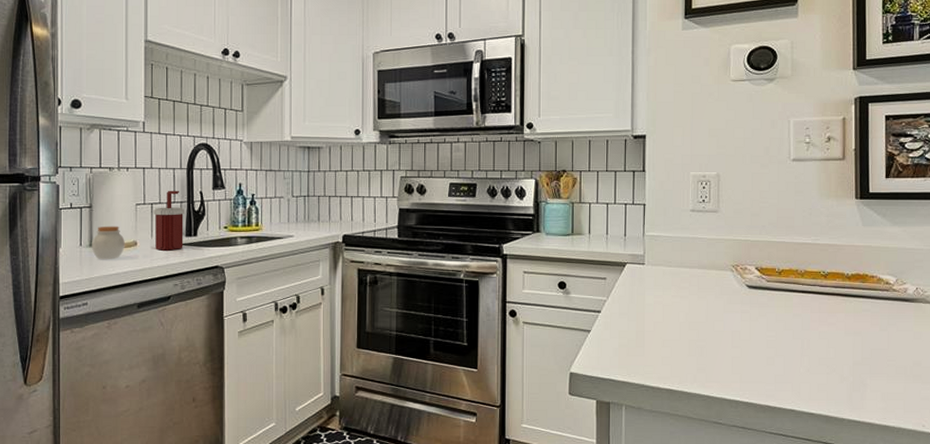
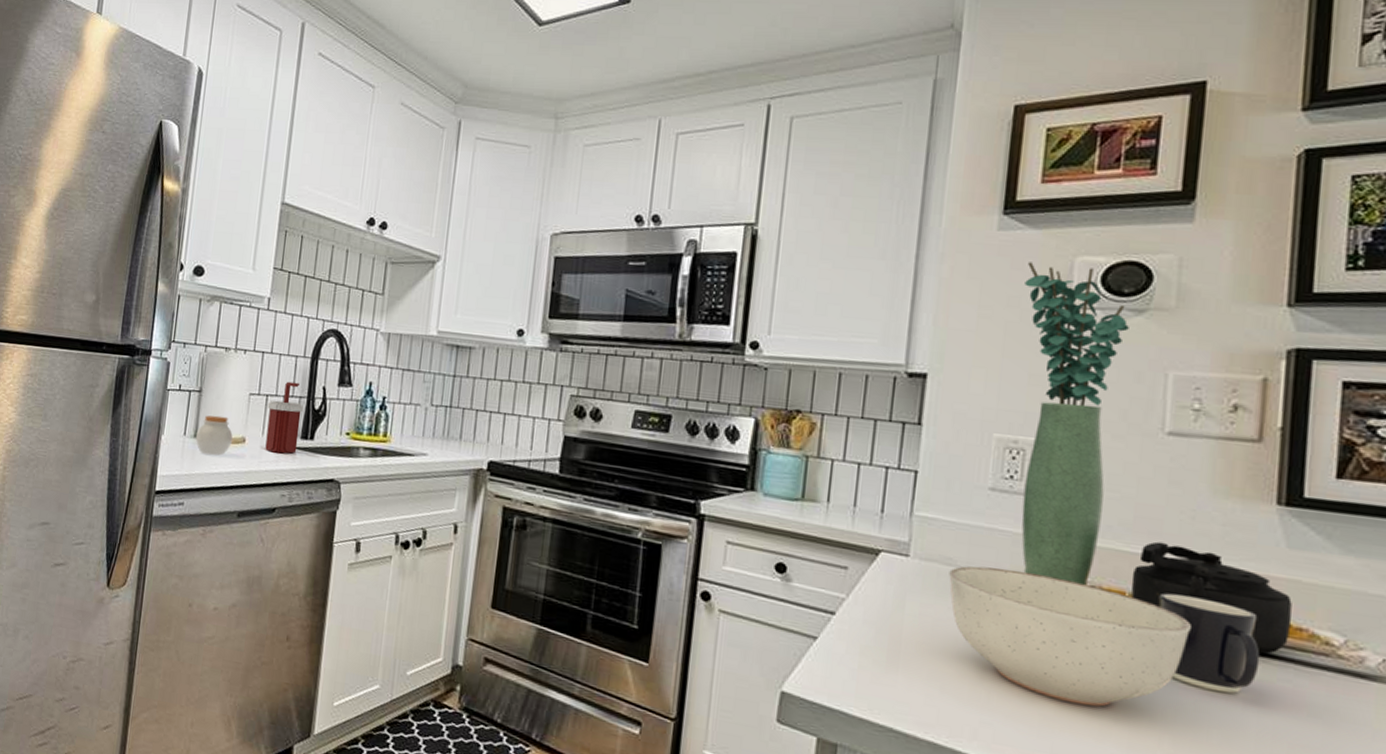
bowl: none [670,264,814,347] -> present [949,566,1191,707]
vase: none [701,51,766,268] -> present [1021,262,1129,587]
kettle: none [778,232,868,296] -> present [1130,541,1293,655]
mug: none [795,265,853,324] -> present [1158,592,1260,694]

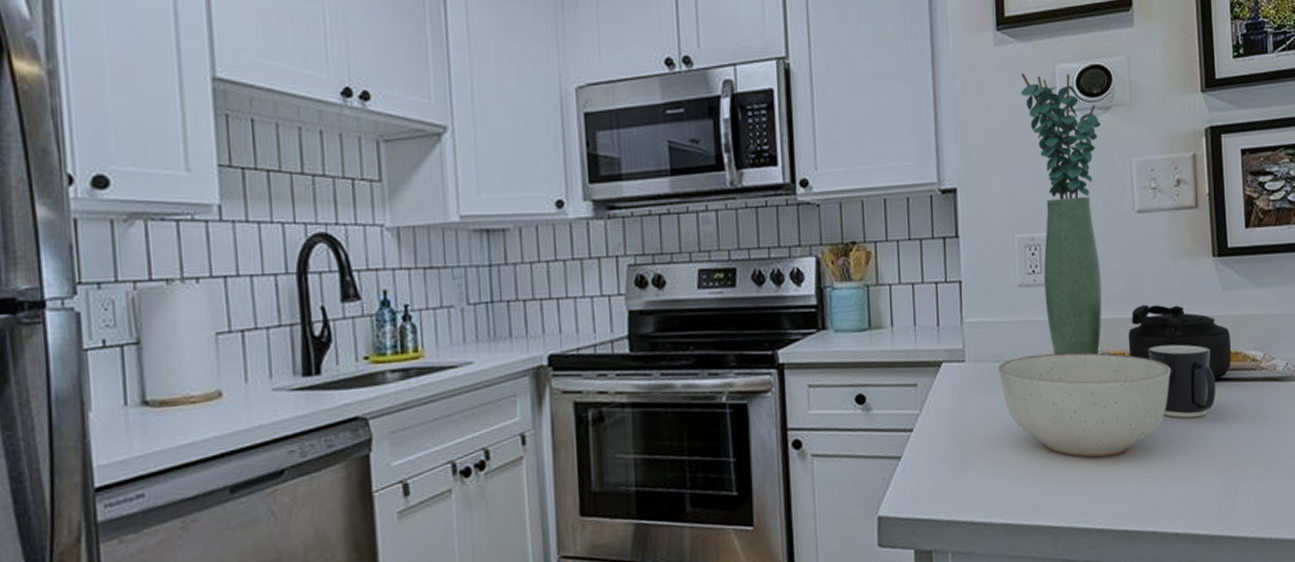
jar: present [195,415,233,456] -> none [143,369,202,425]
soap dispenser: present [265,381,303,454] -> none [245,307,300,402]

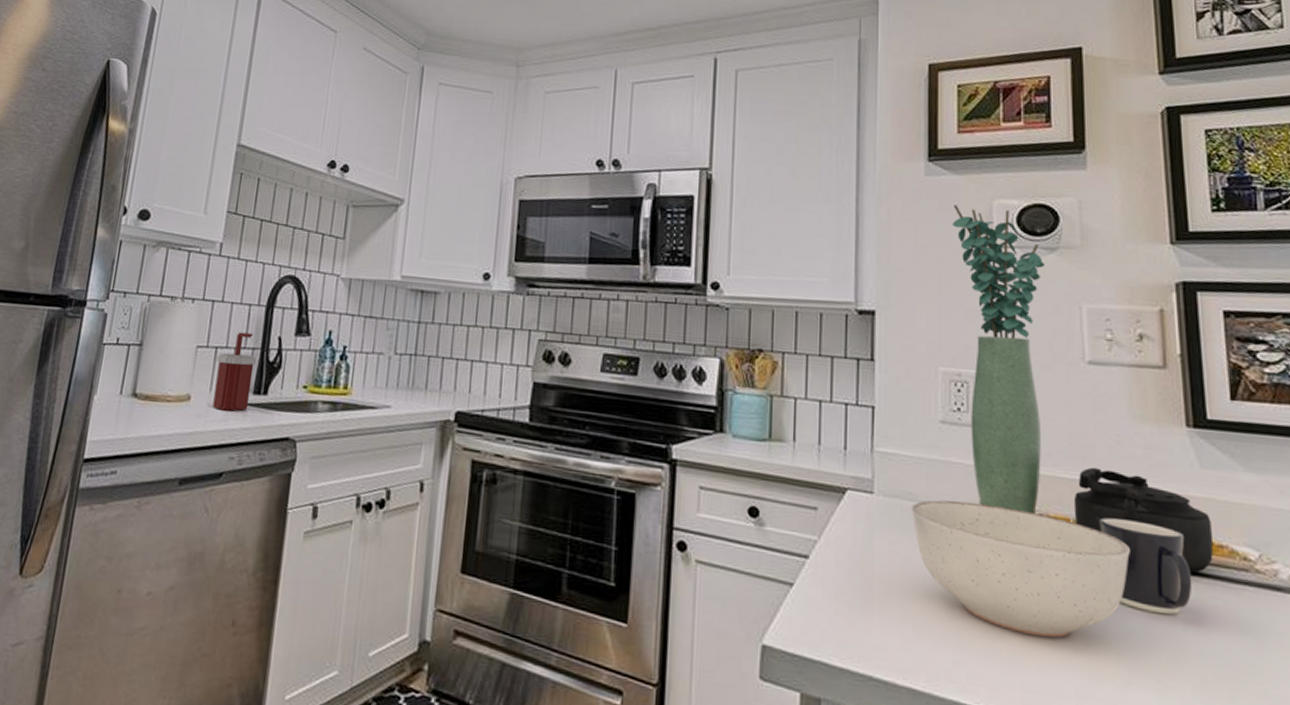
soap dispenser: none [245,307,300,402] -> present [212,332,256,412]

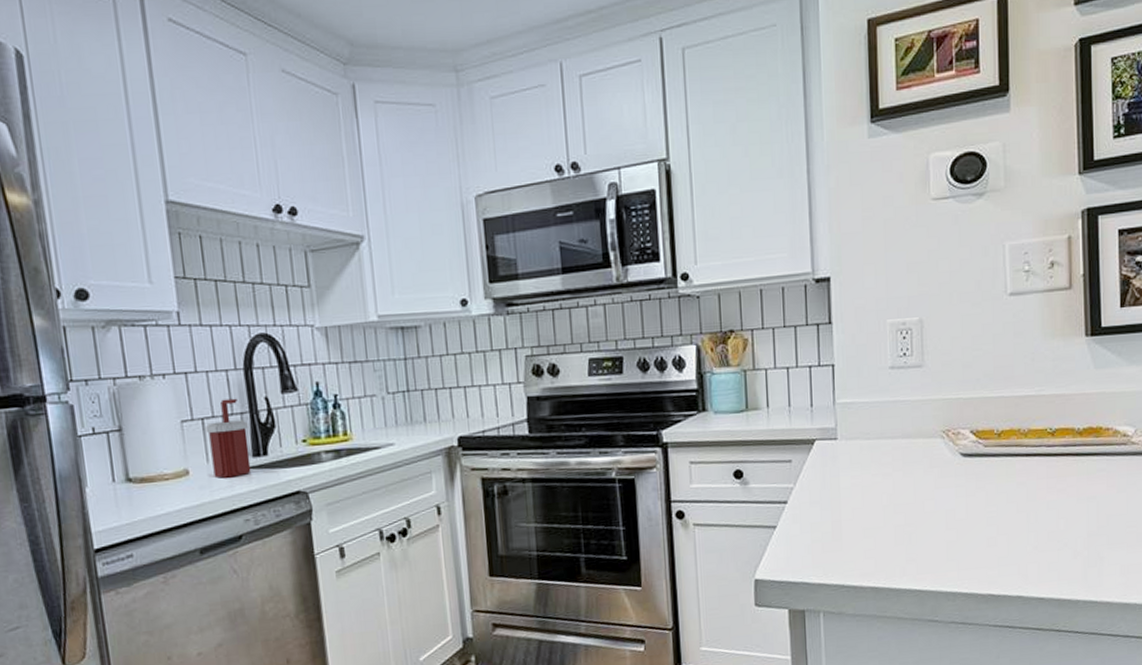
bowl: present [912,500,1130,638] -> none [869,429,1040,528]
vase: present [952,204,1045,515] -> none [894,162,974,433]
kettle: present [1073,467,1214,574] -> none [997,383,1102,455]
mug: present [1099,517,1193,615] -> none [1016,421,1085,491]

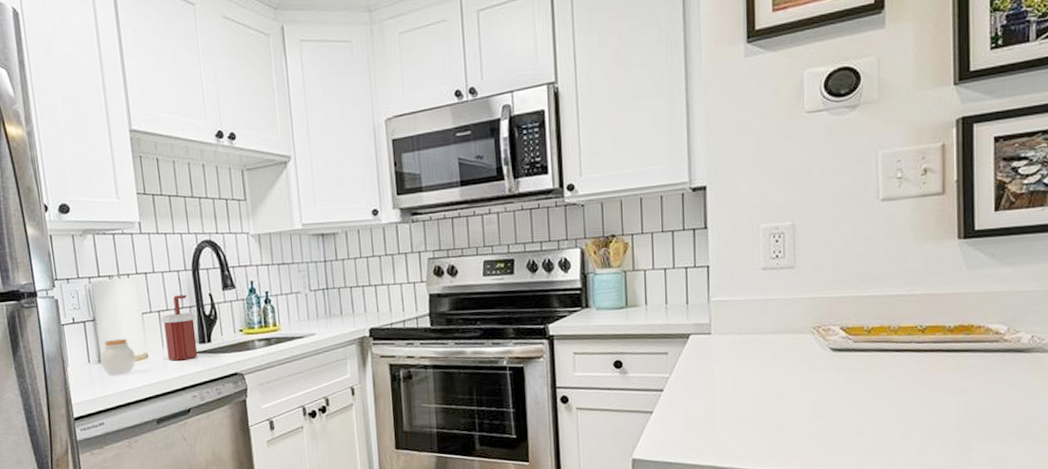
jar: none [127,451,174,498] -> present [99,338,136,377]

